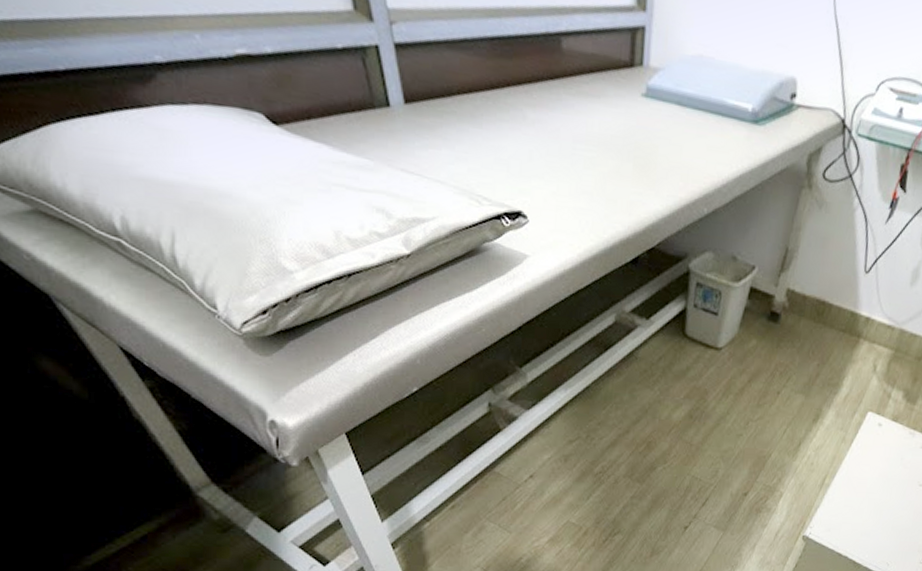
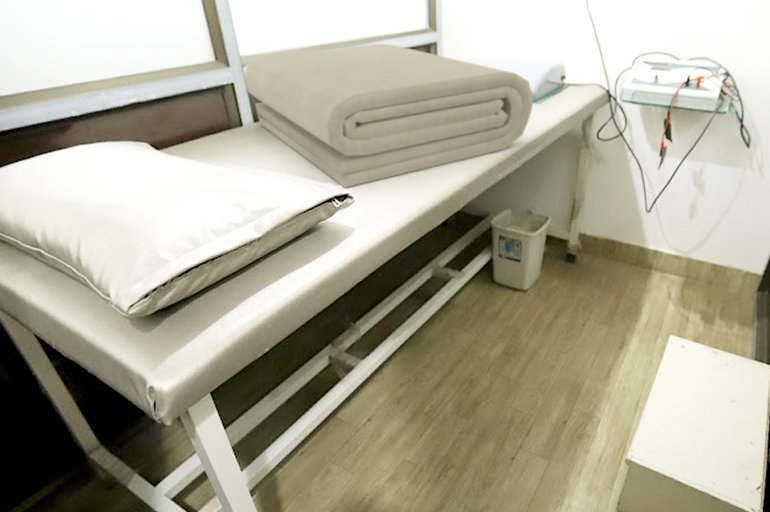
towel: none [392,11,756,205] -> present [243,43,534,189]

